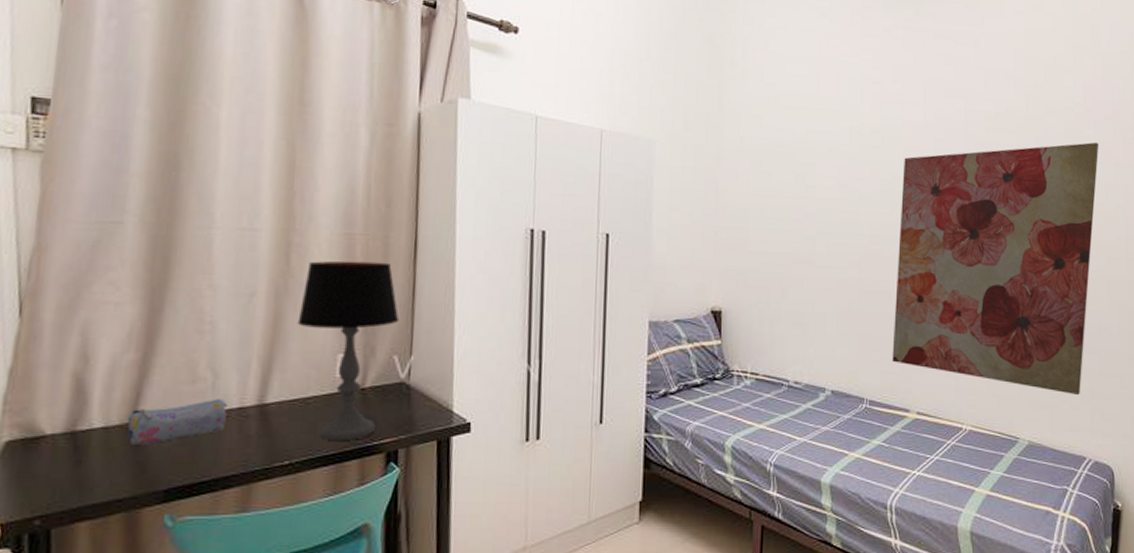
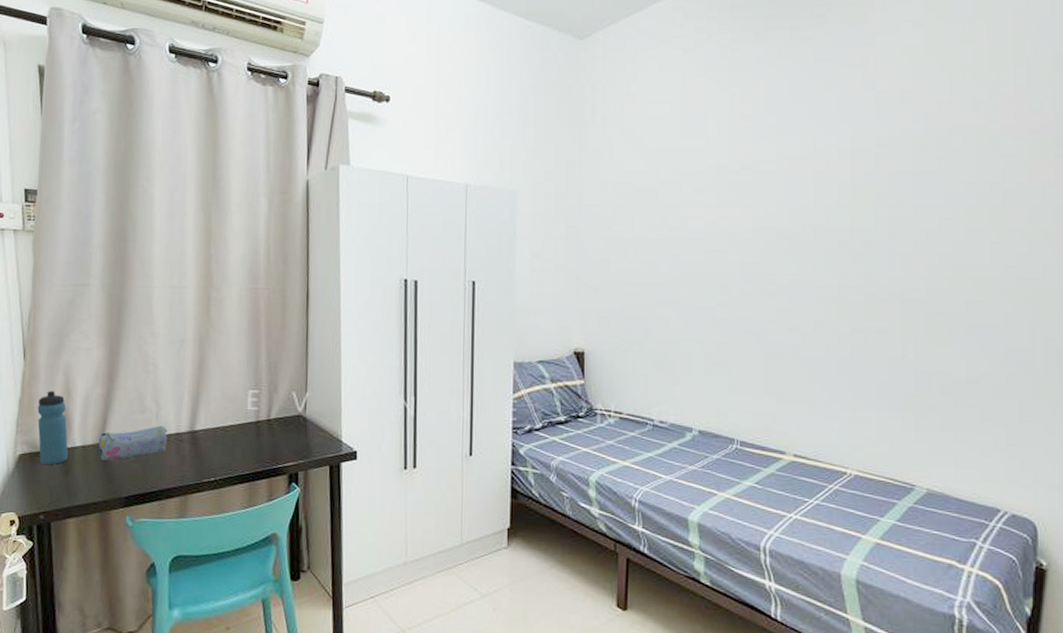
water bottle: none [36,357,82,454] -> present [37,391,68,466]
table lamp: present [297,260,400,442] -> none [217,311,296,464]
wall art: present [892,142,1099,396] -> none [766,161,1022,443]

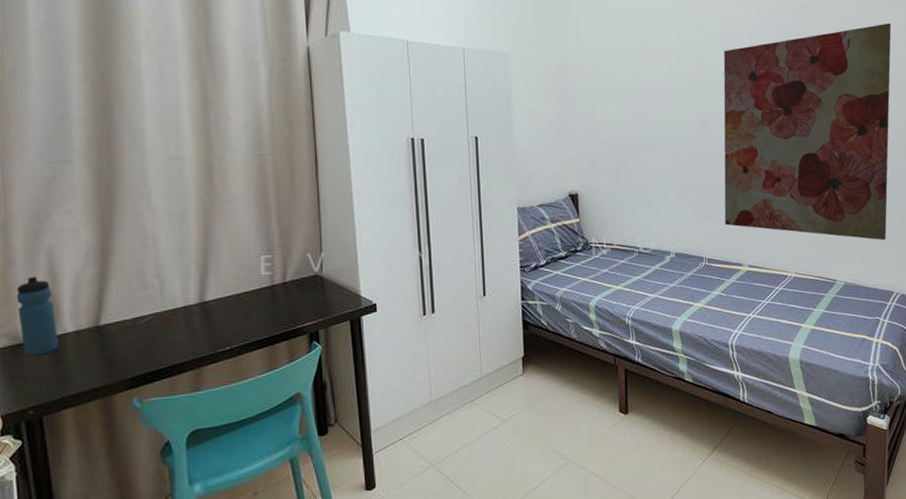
pencil case: present [97,426,168,461] -> none [94,300,175,344]
wall art: none [766,161,1022,443] -> present [723,23,892,241]

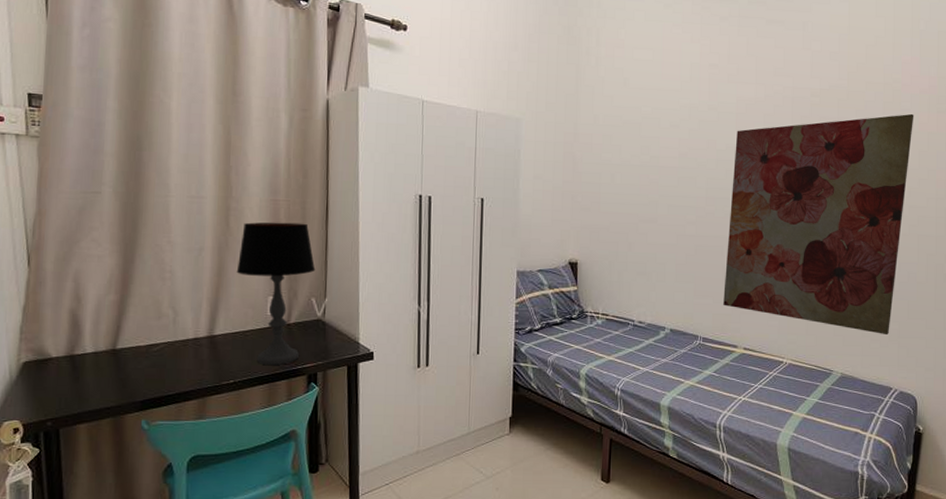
water bottle: present [16,276,58,357] -> none [43,298,78,372]
table lamp: none [224,176,309,328] -> present [236,222,316,366]

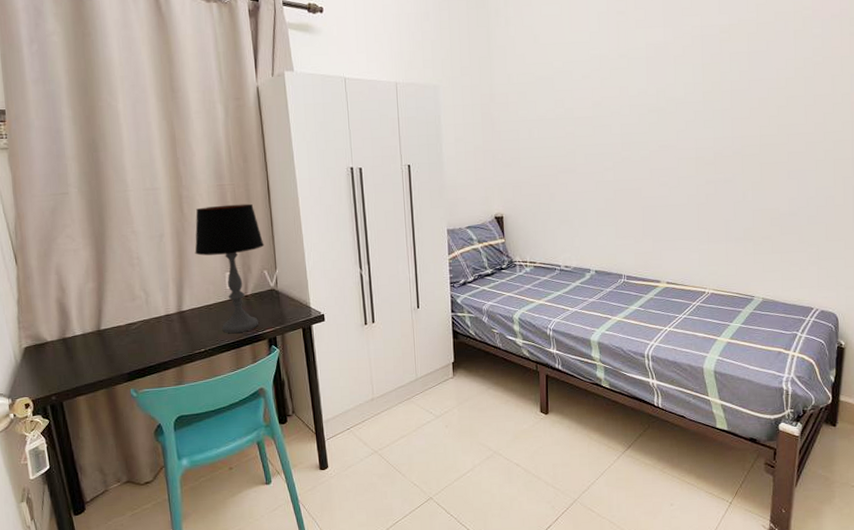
wall art: present [723,113,914,336] -> none [644,39,826,259]

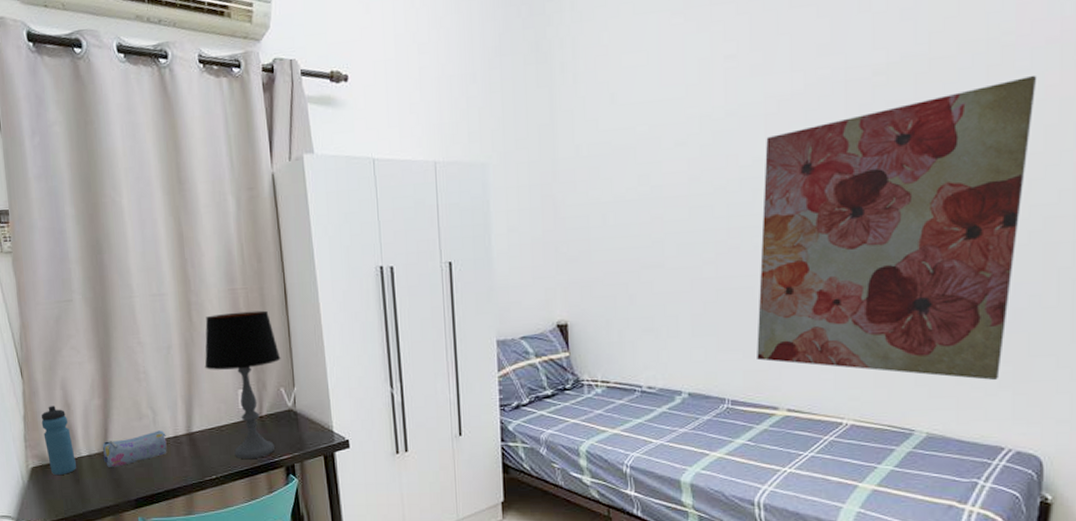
water bottle: none [35,289,70,354] -> present [41,406,76,476]
pencil case: none [96,310,159,345] -> present [103,430,167,467]
wall art: none [644,39,826,259] -> present [757,75,1037,381]

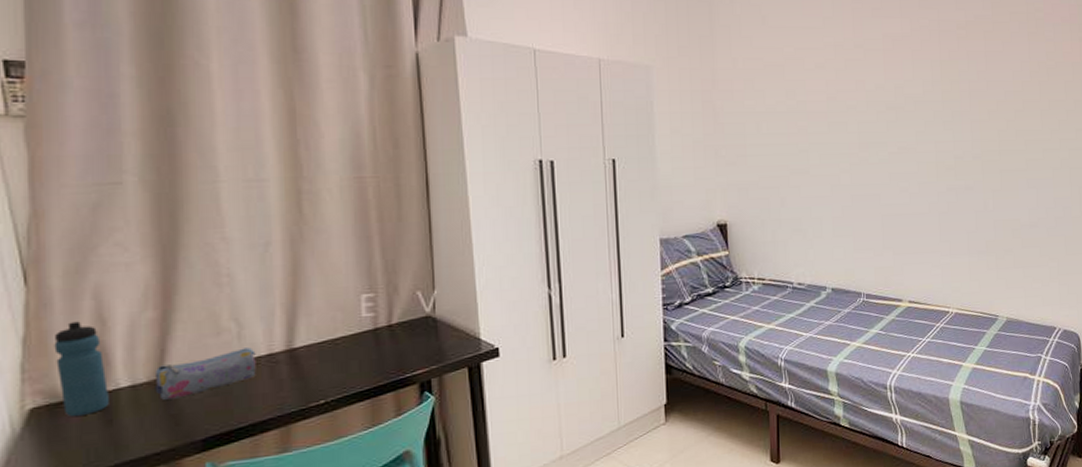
table lamp: present [205,310,281,460] -> none [317,202,419,378]
wall art: present [757,75,1037,381] -> none [884,43,1058,274]

